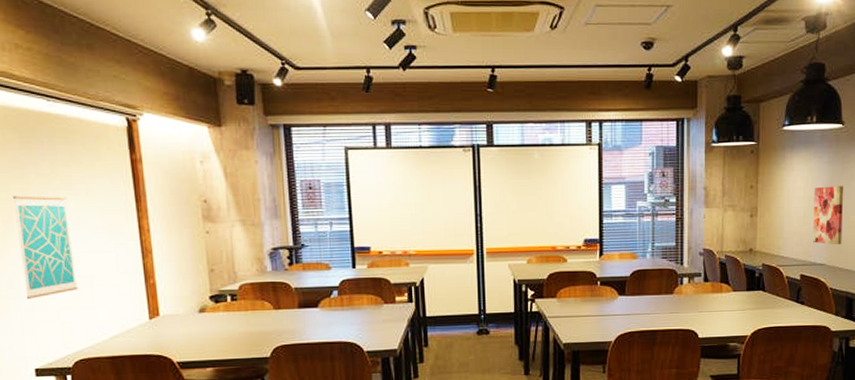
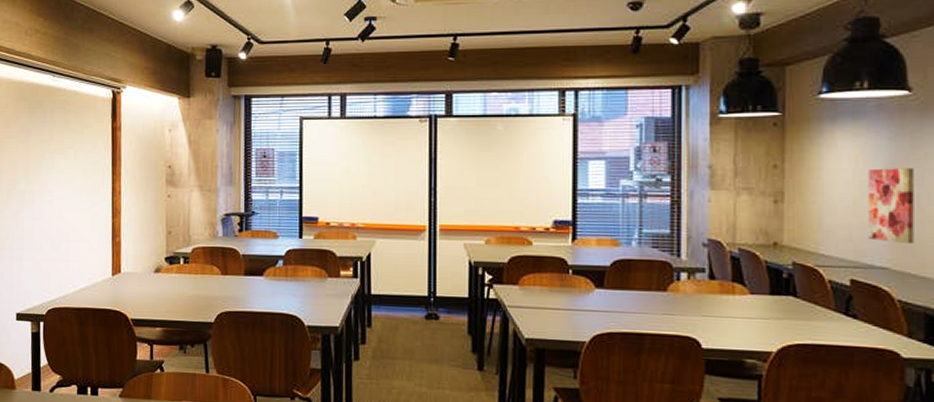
wall art: present [13,195,79,299] -> none [17,158,59,249]

